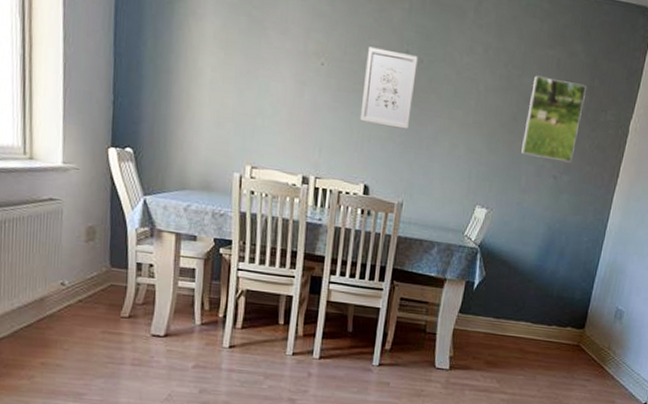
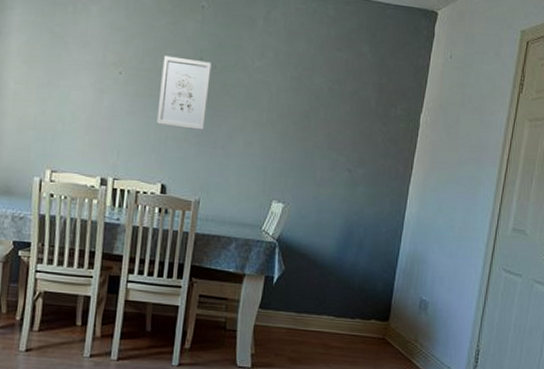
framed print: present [521,75,586,163] -> none [315,75,375,156]

